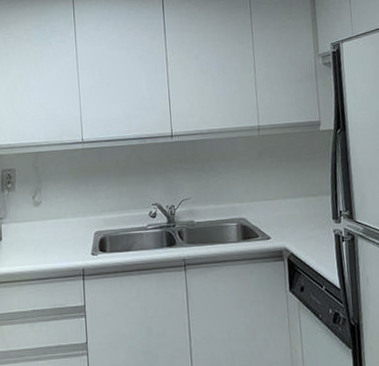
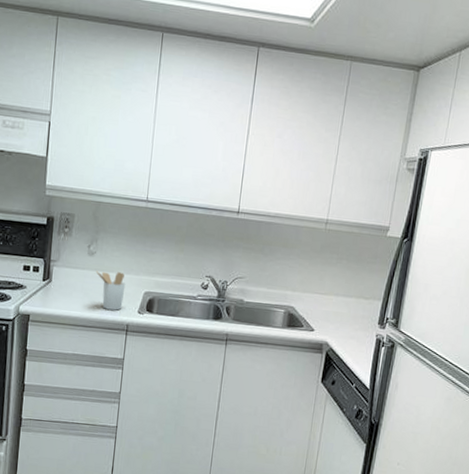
utensil holder: none [43,217,75,257] -> present [95,271,126,311]

